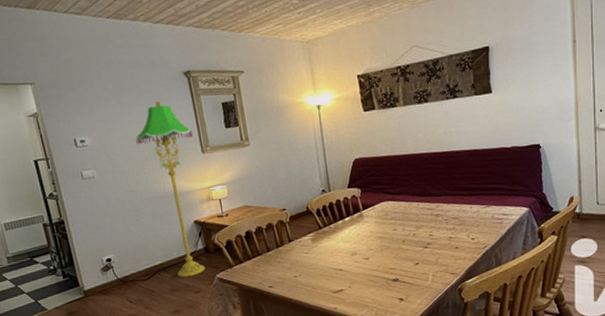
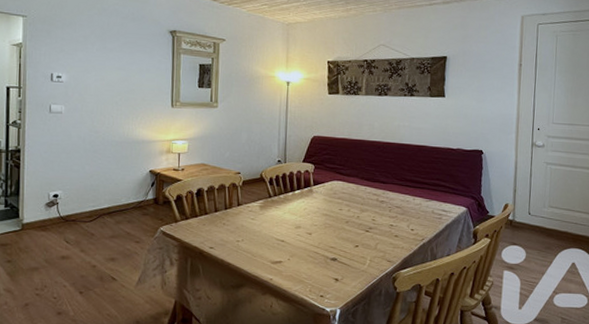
floor lamp: present [135,101,206,278] -> none [111,53,166,226]

